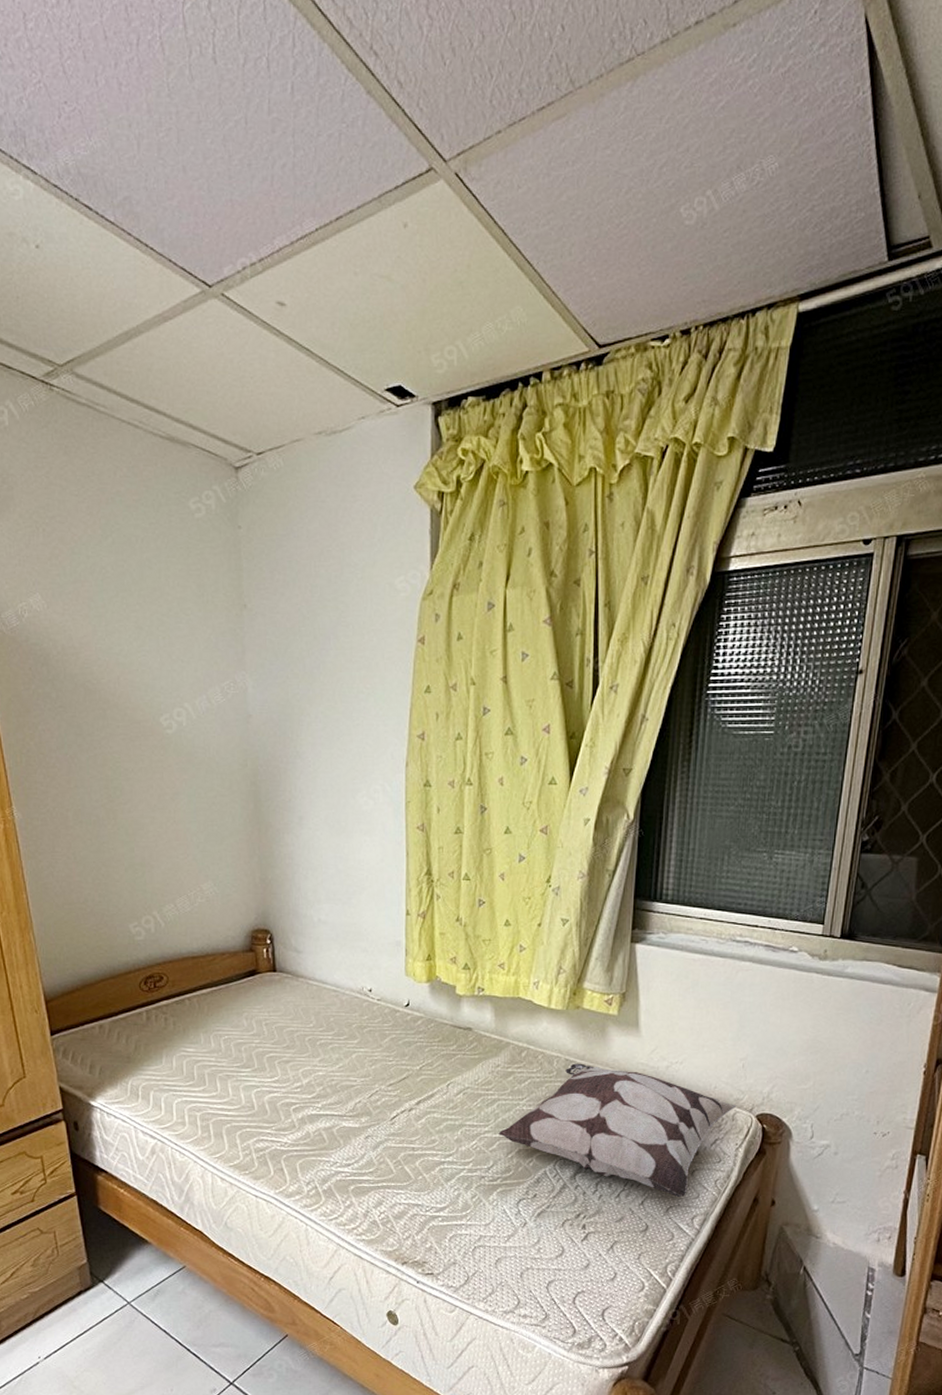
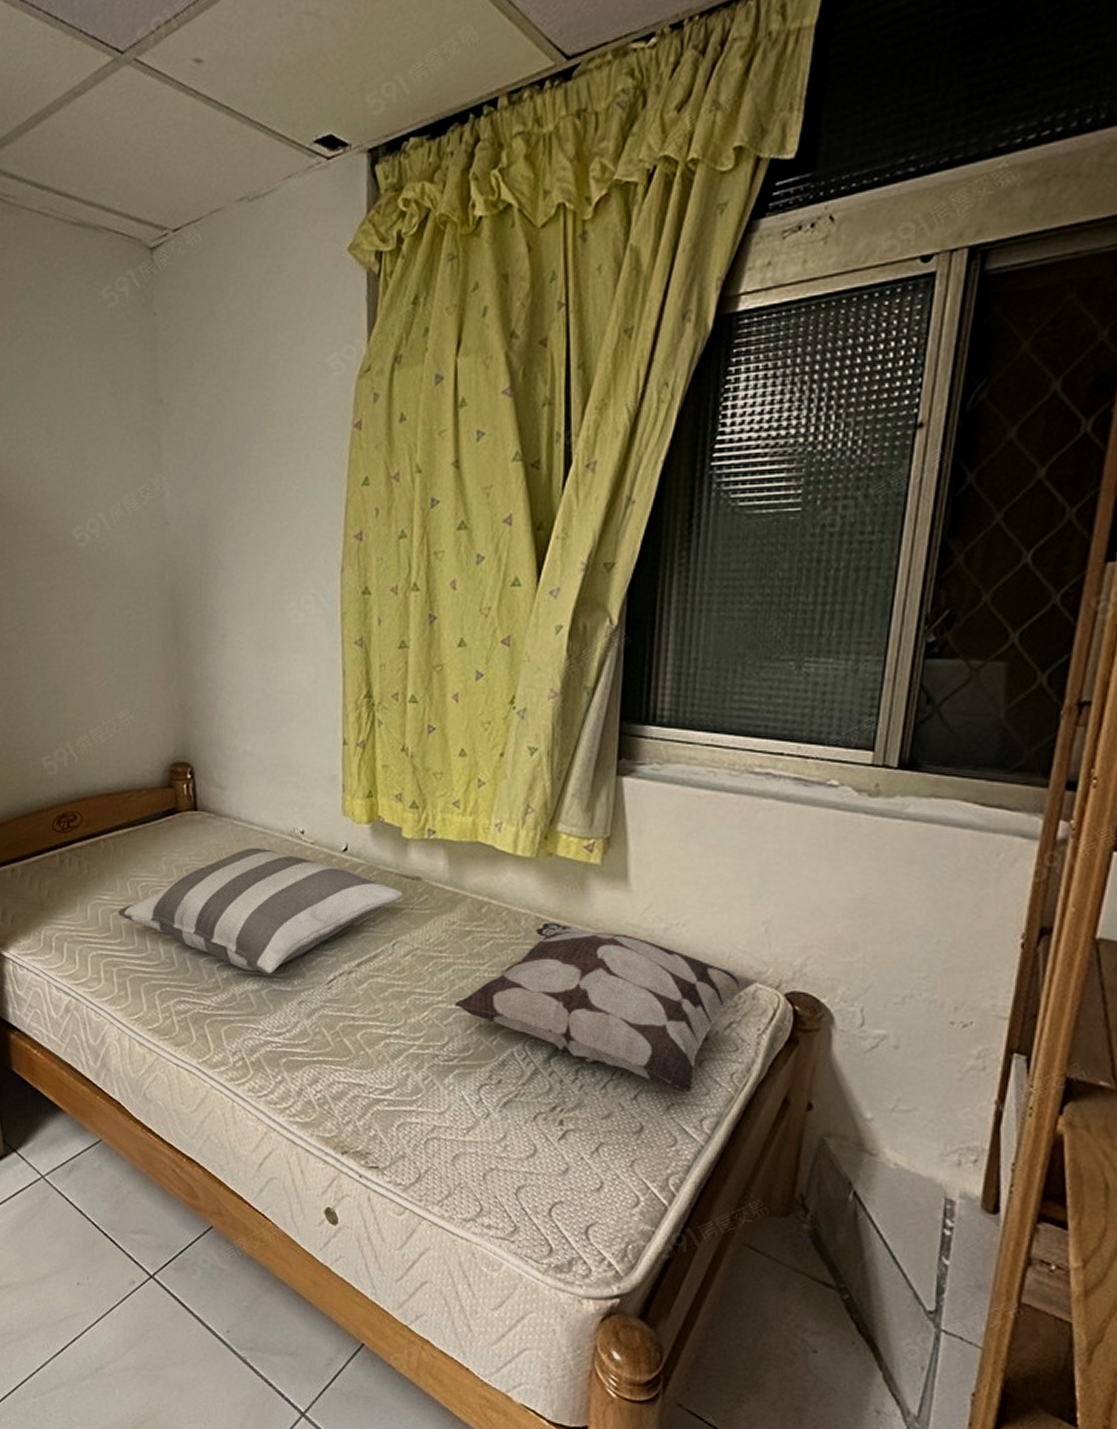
pillow: none [202,1005,456,1113] -> present [118,848,403,974]

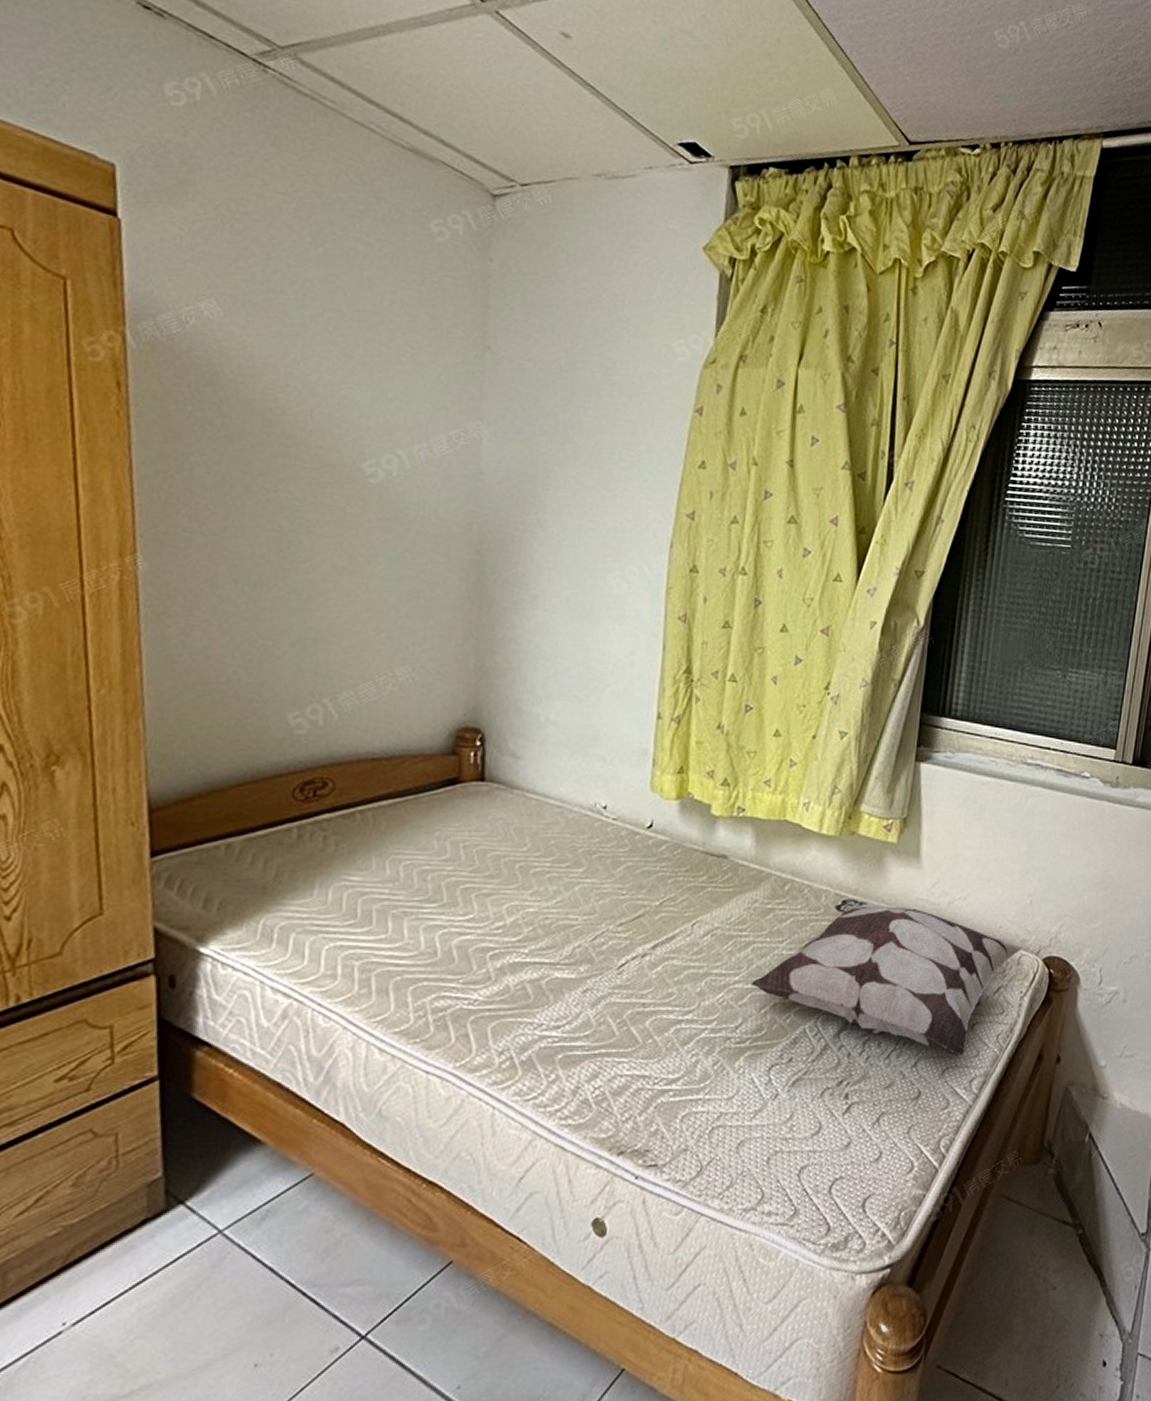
pillow: present [118,848,403,974] -> none [370,823,707,961]

